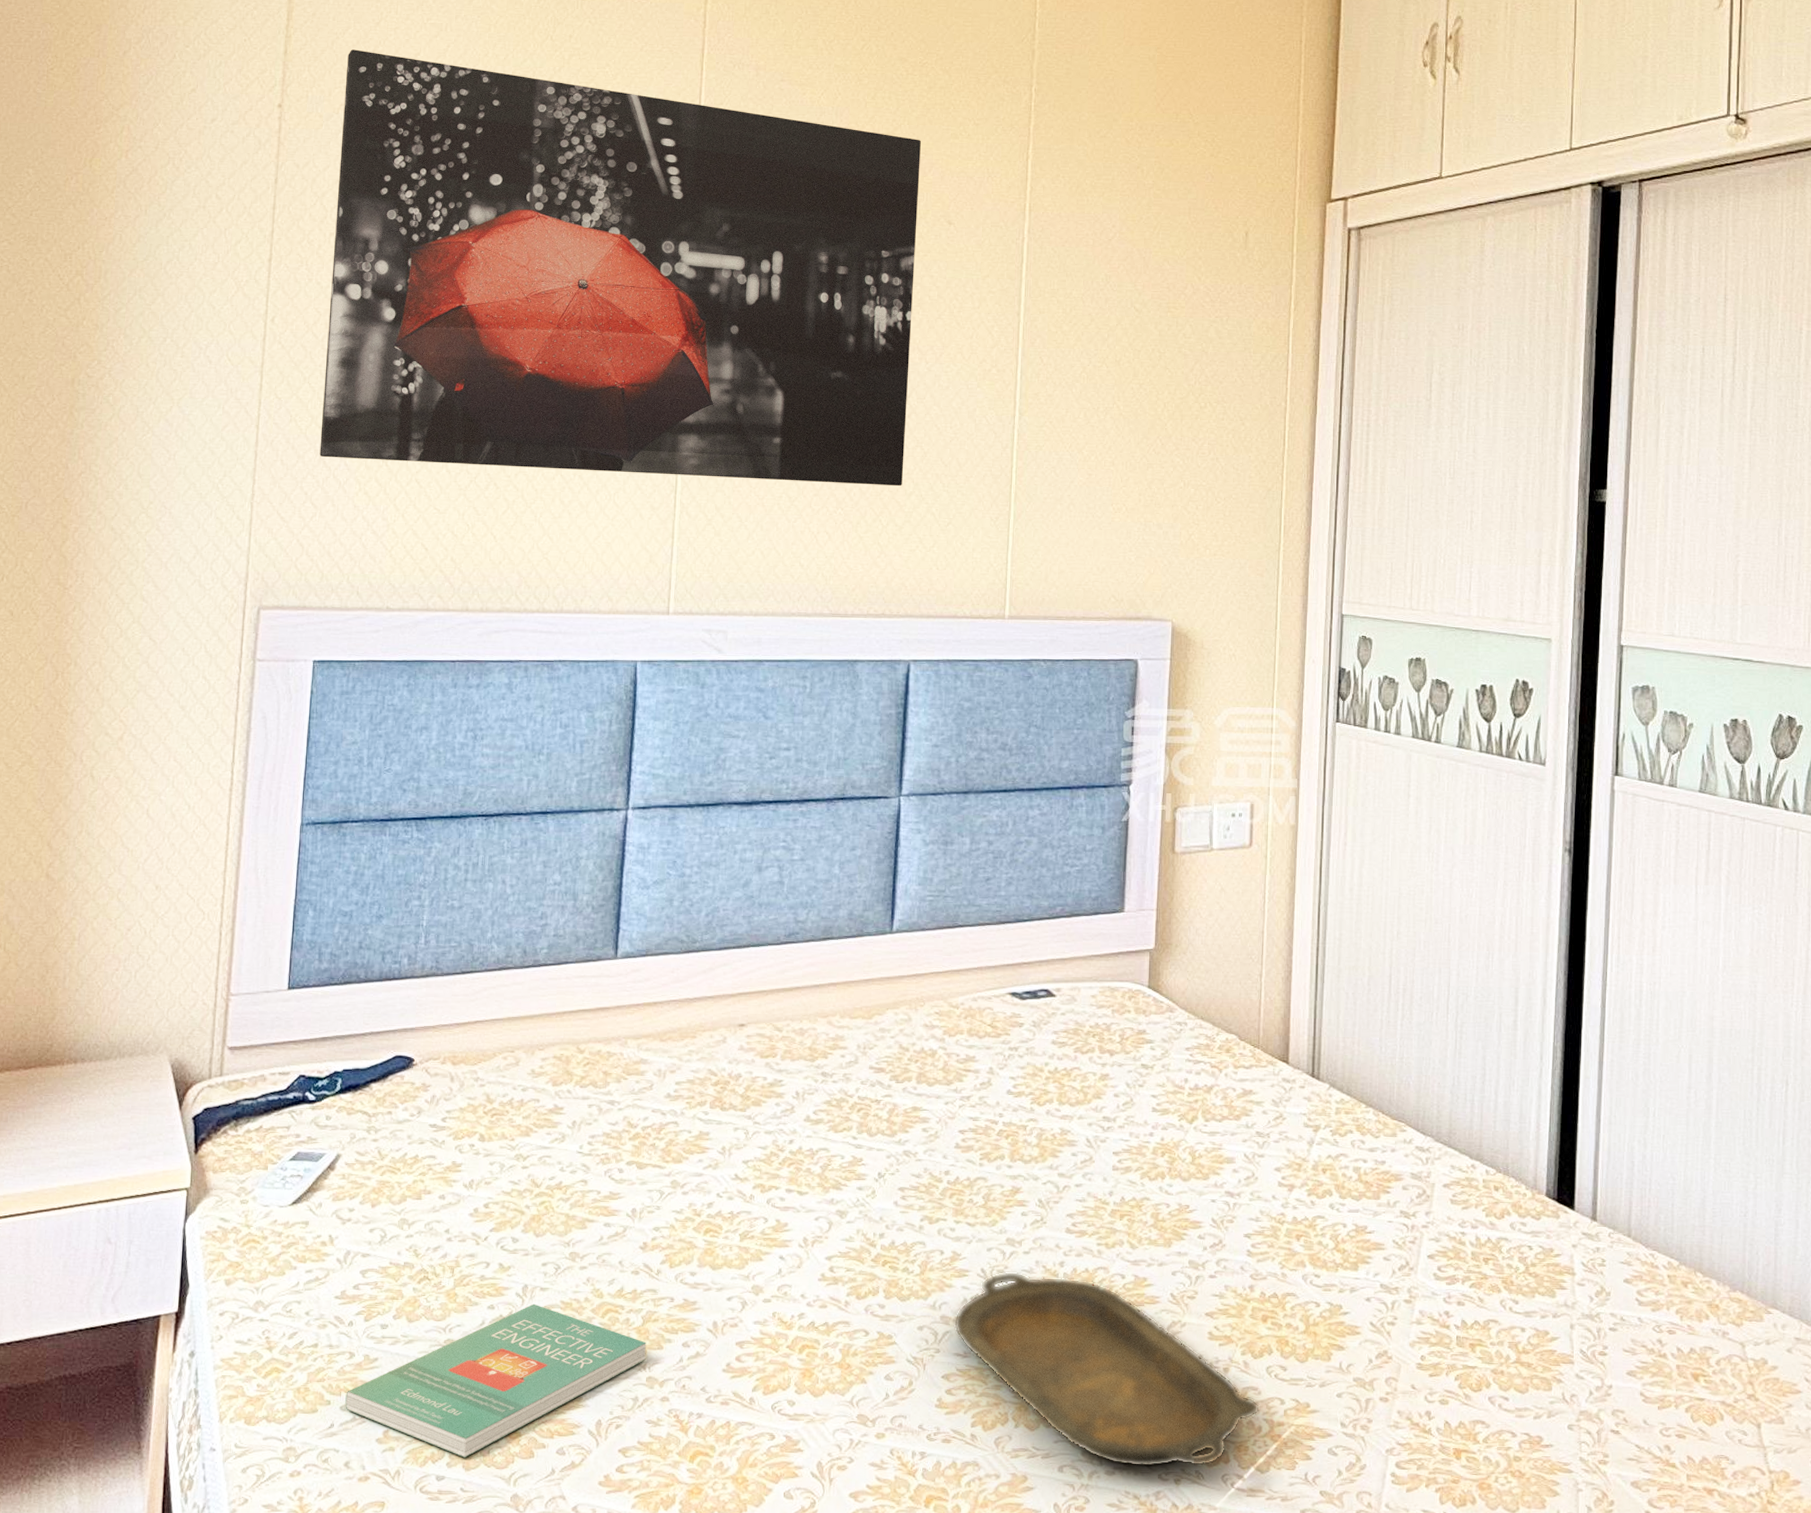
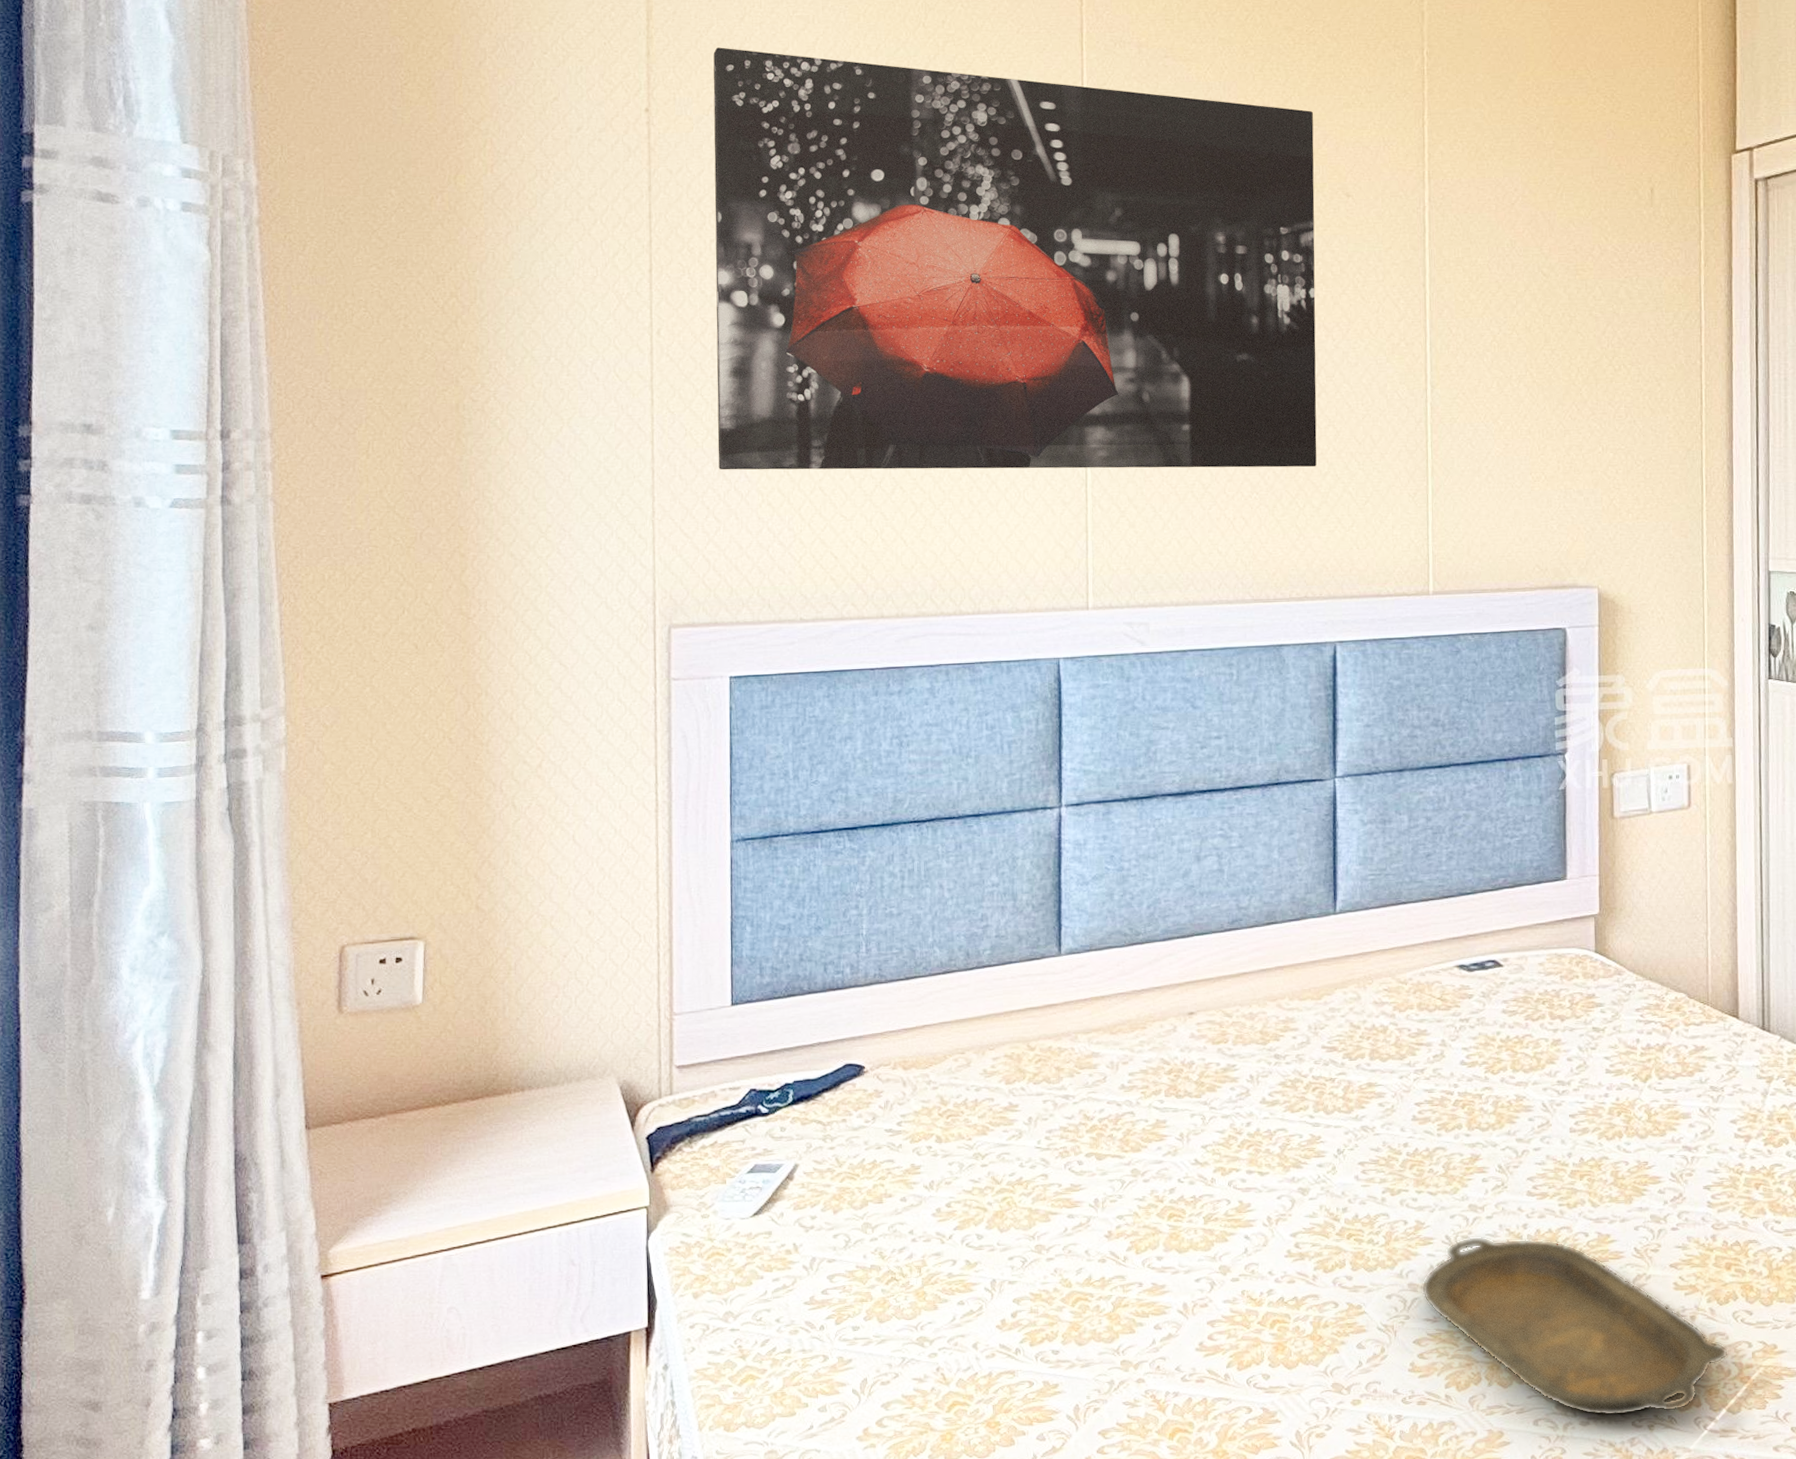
book: present [345,1303,646,1458] -> none [822,1297,1119,1450]

